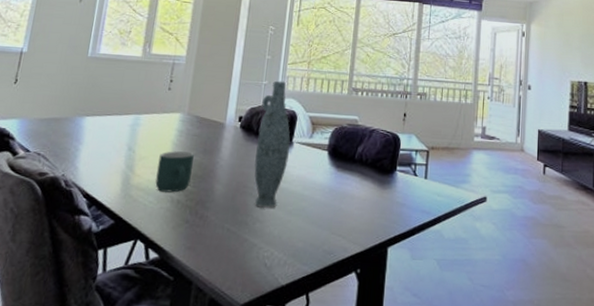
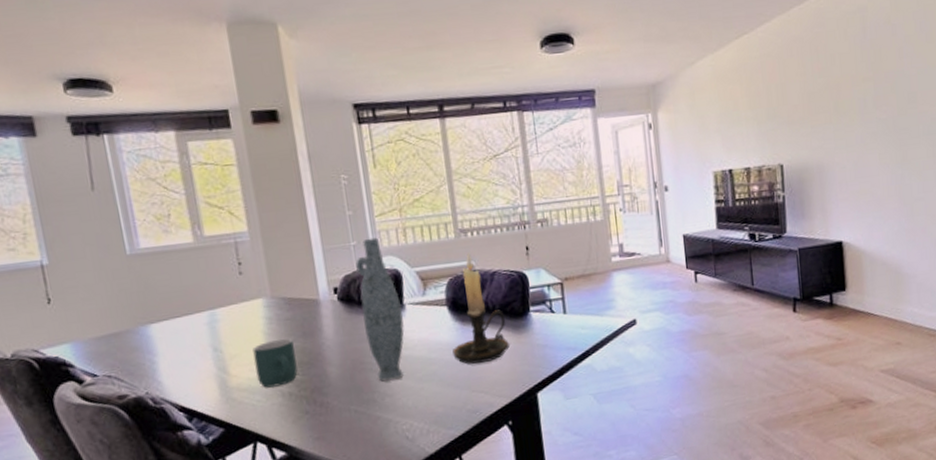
candle holder: none [323,109,374,209] -> present [452,253,509,364]

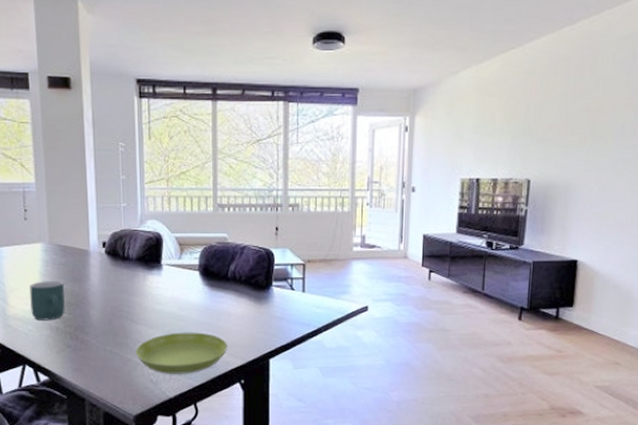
vase: present [355,237,405,382] -> none [124,202,159,329]
saucer: none [385,374,490,428] -> present [136,332,228,375]
candle holder: present [452,253,509,364] -> none [199,226,250,326]

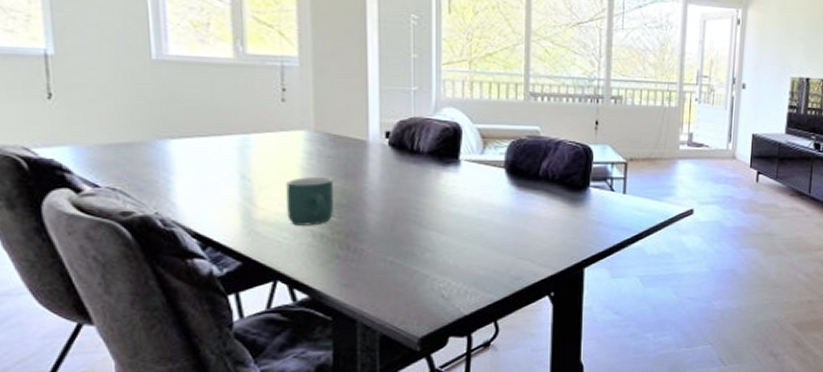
saucer: present [136,332,228,375] -> none [424,238,537,289]

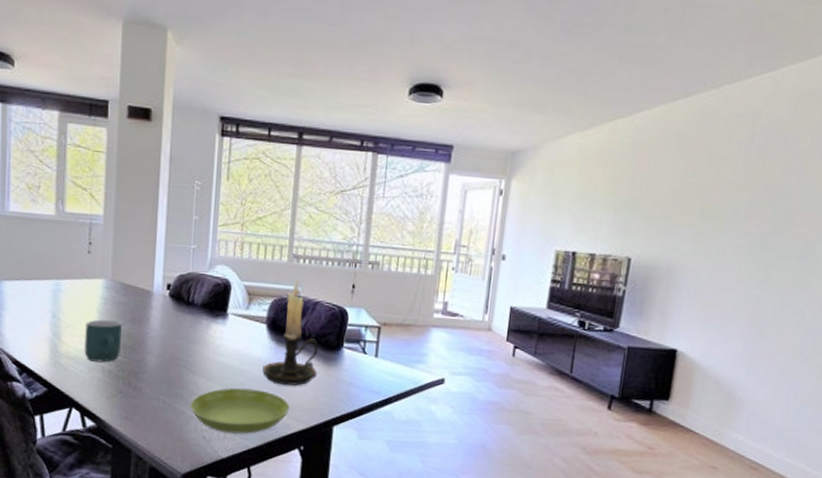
saucer: none [424,238,537,289] -> present [191,387,290,434]
candle holder: none [504,118,564,232] -> present [262,278,319,386]

